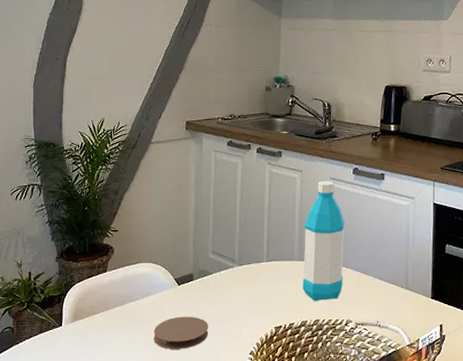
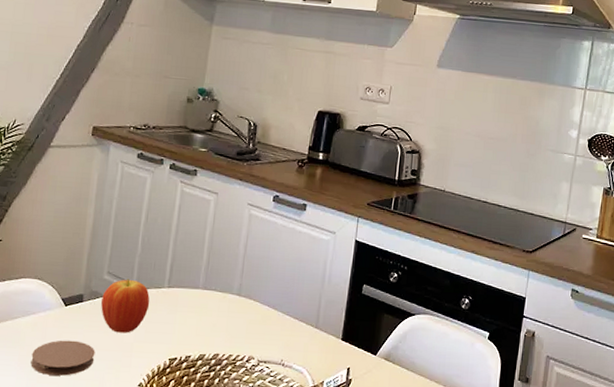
fruit: none [210,256,252,306] -> present [101,279,150,333]
water bottle: present [302,180,345,301] -> none [204,205,259,334]

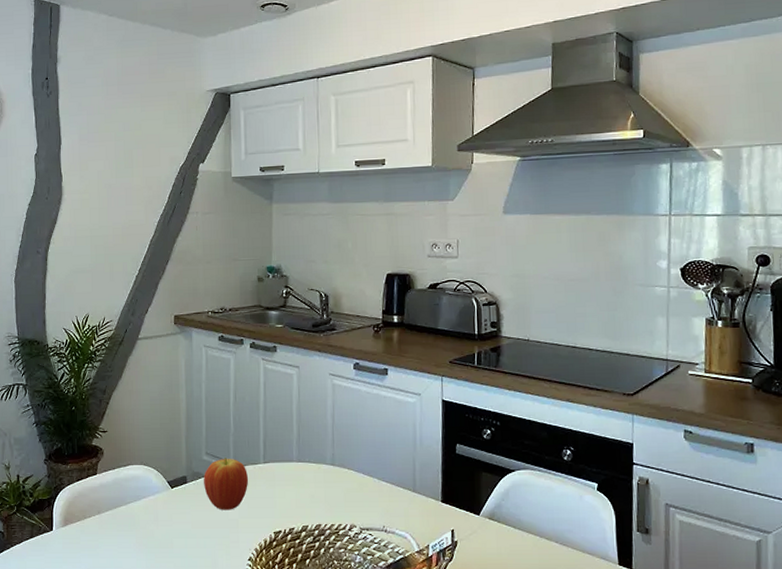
coaster: present [30,340,95,376] -> none [147,520,205,555]

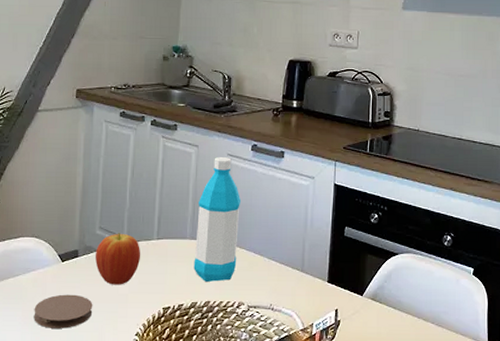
coaster: none [147,520,205,555] -> present [33,294,93,329]
water bottle: none [302,376,347,504] -> present [194,156,242,282]

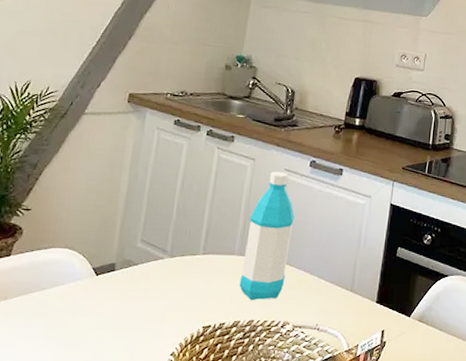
coaster: present [33,294,93,329] -> none [58,310,127,347]
fruit: present [95,233,141,285] -> none [133,246,184,302]

